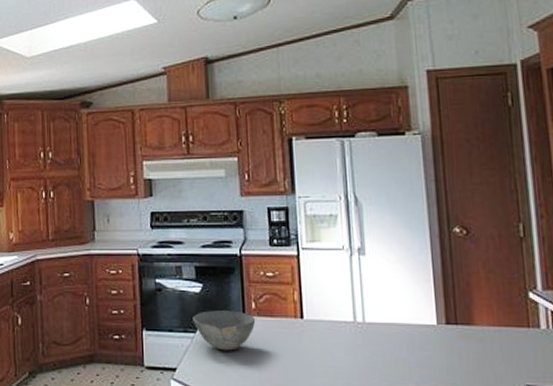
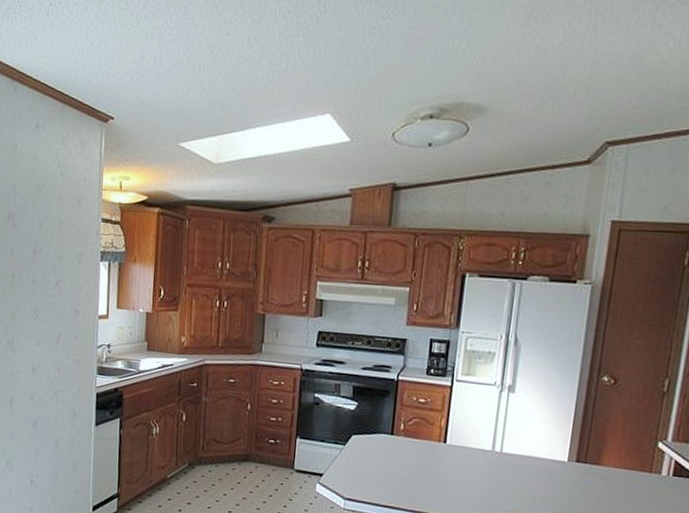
bowl: present [192,310,256,351] -> none [344,427,402,464]

